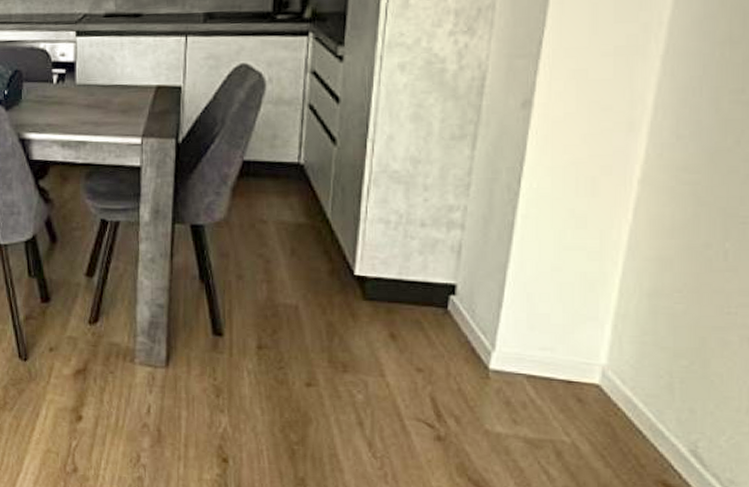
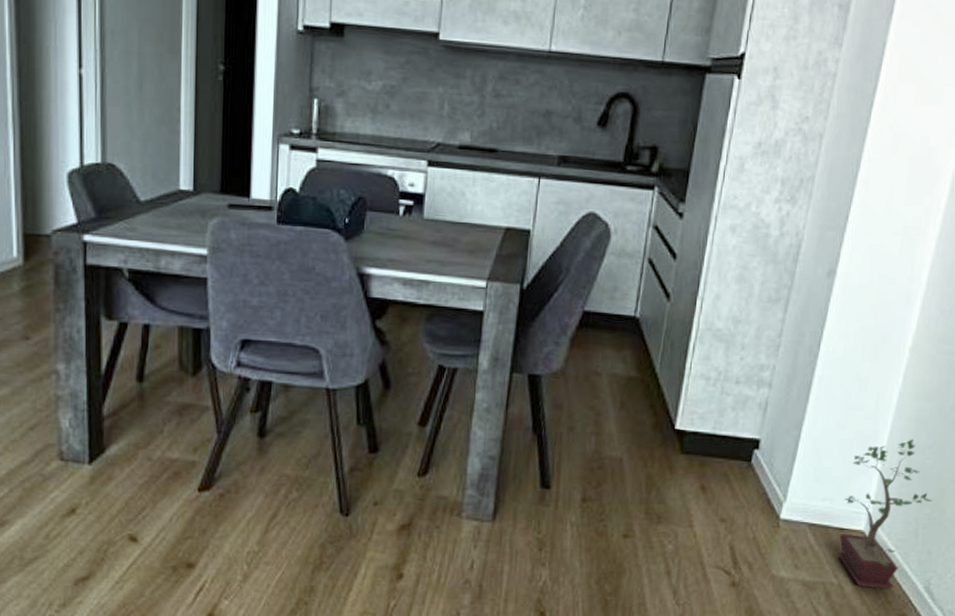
potted plant: none [566,281,689,451] -> present [837,439,932,589]

